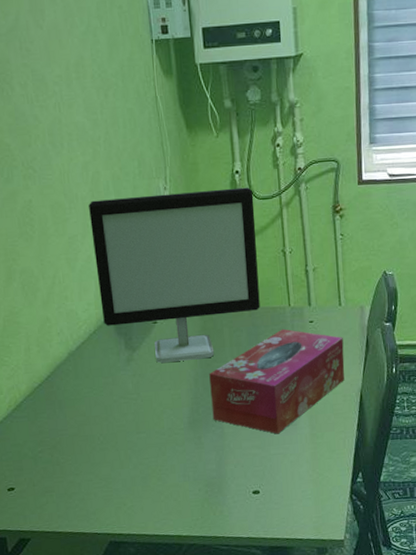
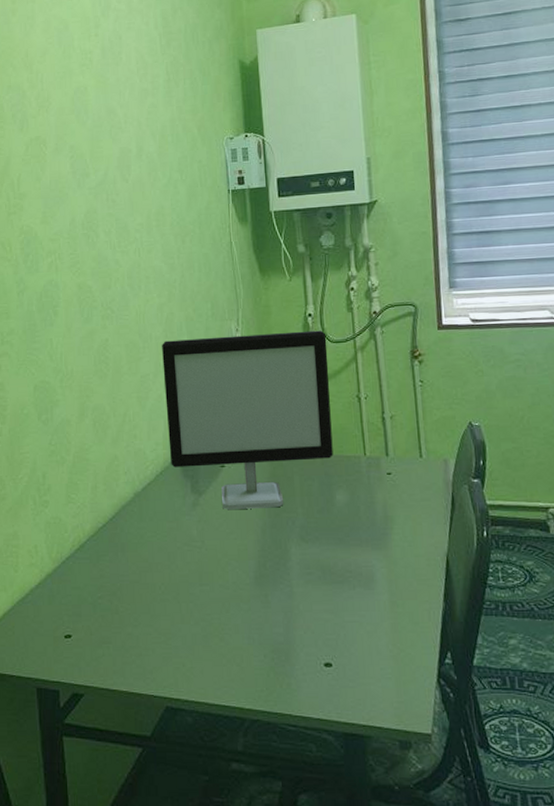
tissue box: present [209,329,345,434] -> none [278,480,428,599]

